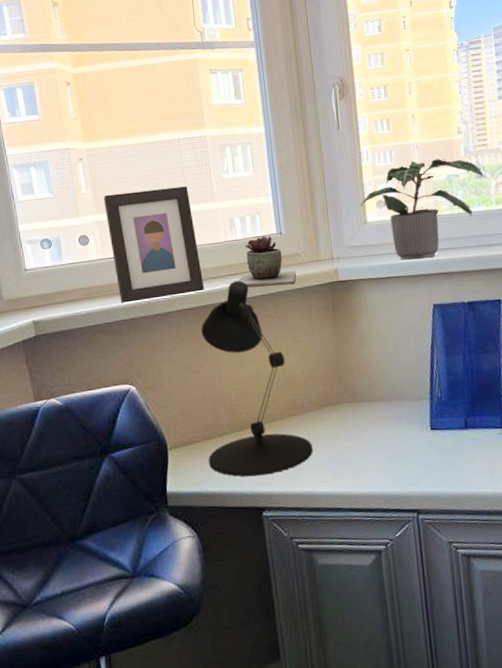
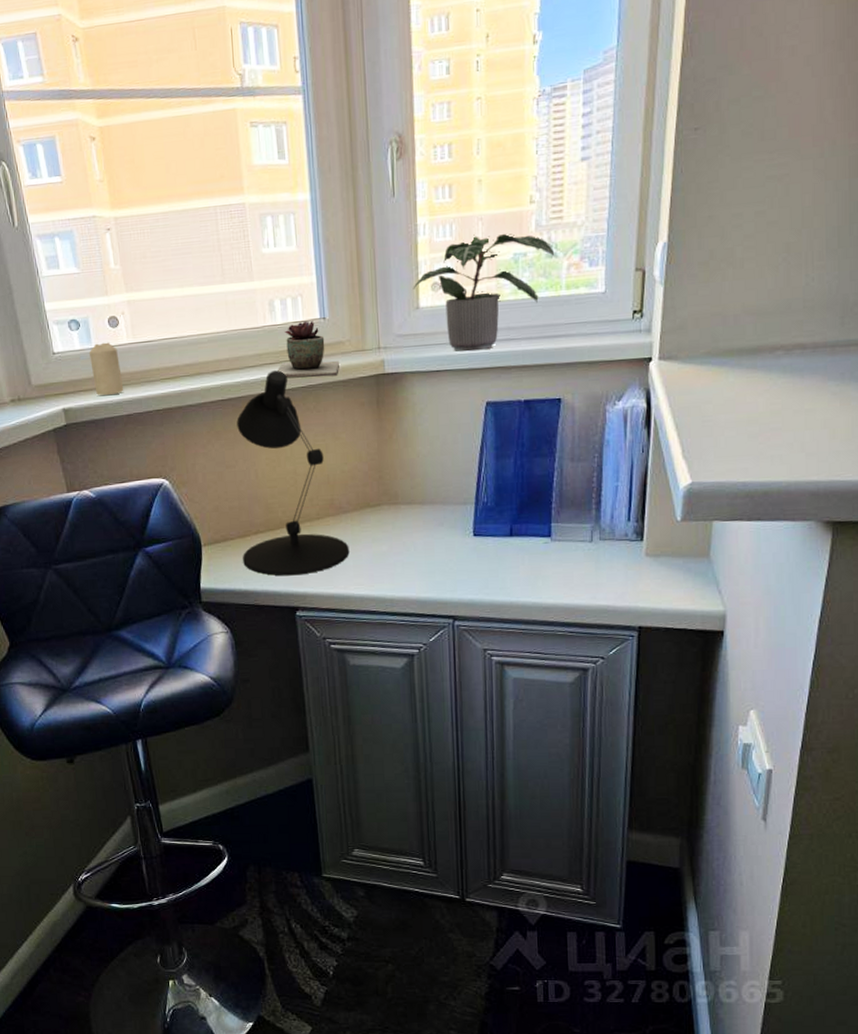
candle: none [60,258,93,308] -> present [89,342,124,396]
picture frame: present [103,186,205,303] -> none [133,262,241,392]

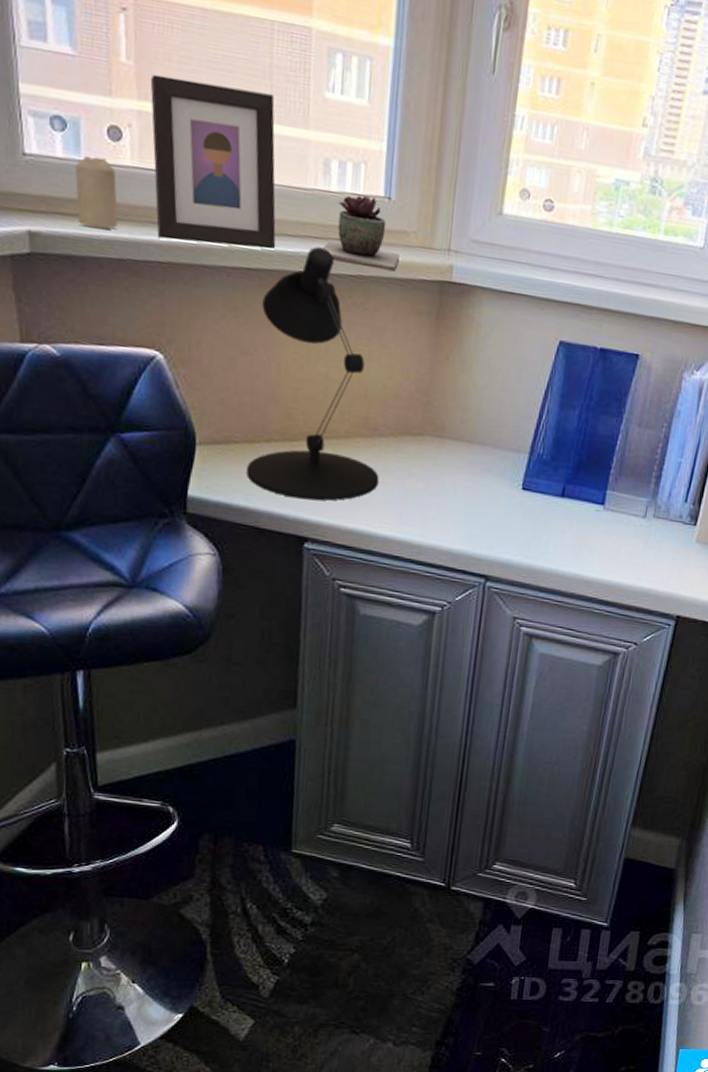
picture frame: none [133,262,241,392] -> present [150,74,276,250]
potted plant: present [413,233,555,352] -> none [498,145,659,281]

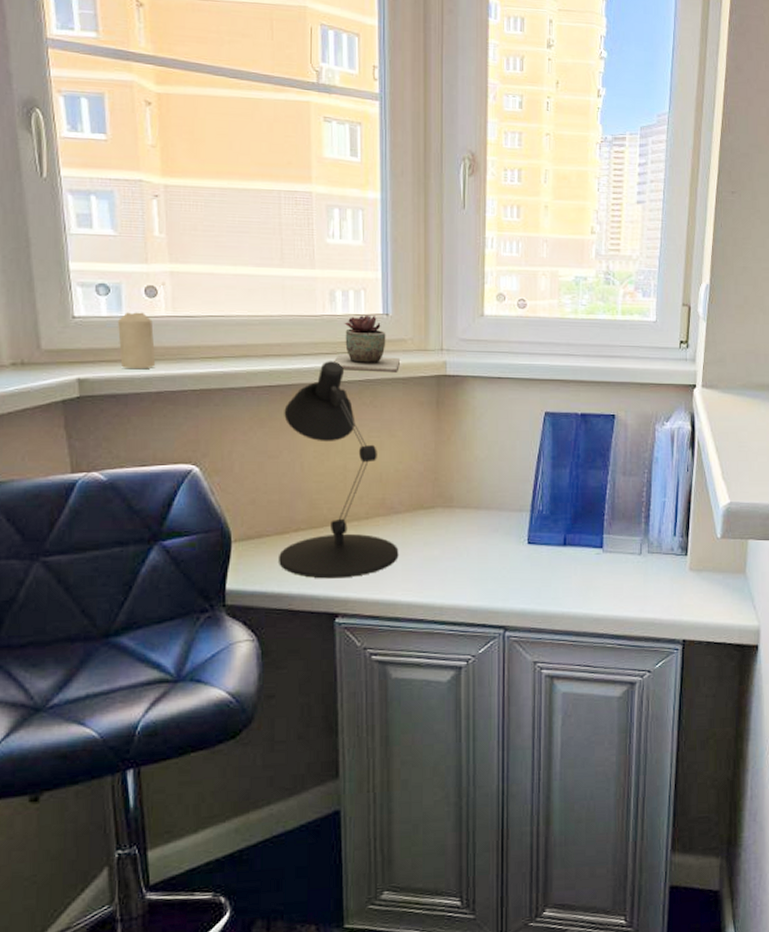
picture frame: present [150,74,276,250] -> none [180,242,293,371]

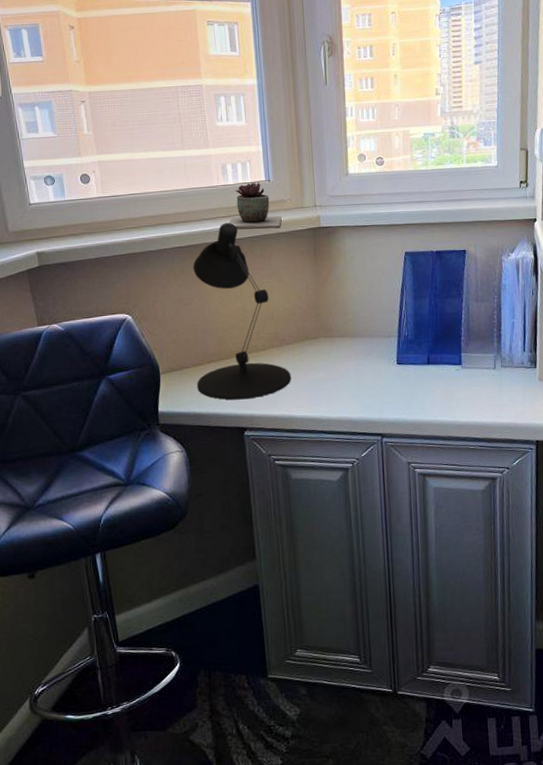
candle: present [118,312,156,370] -> none [63,196,93,242]

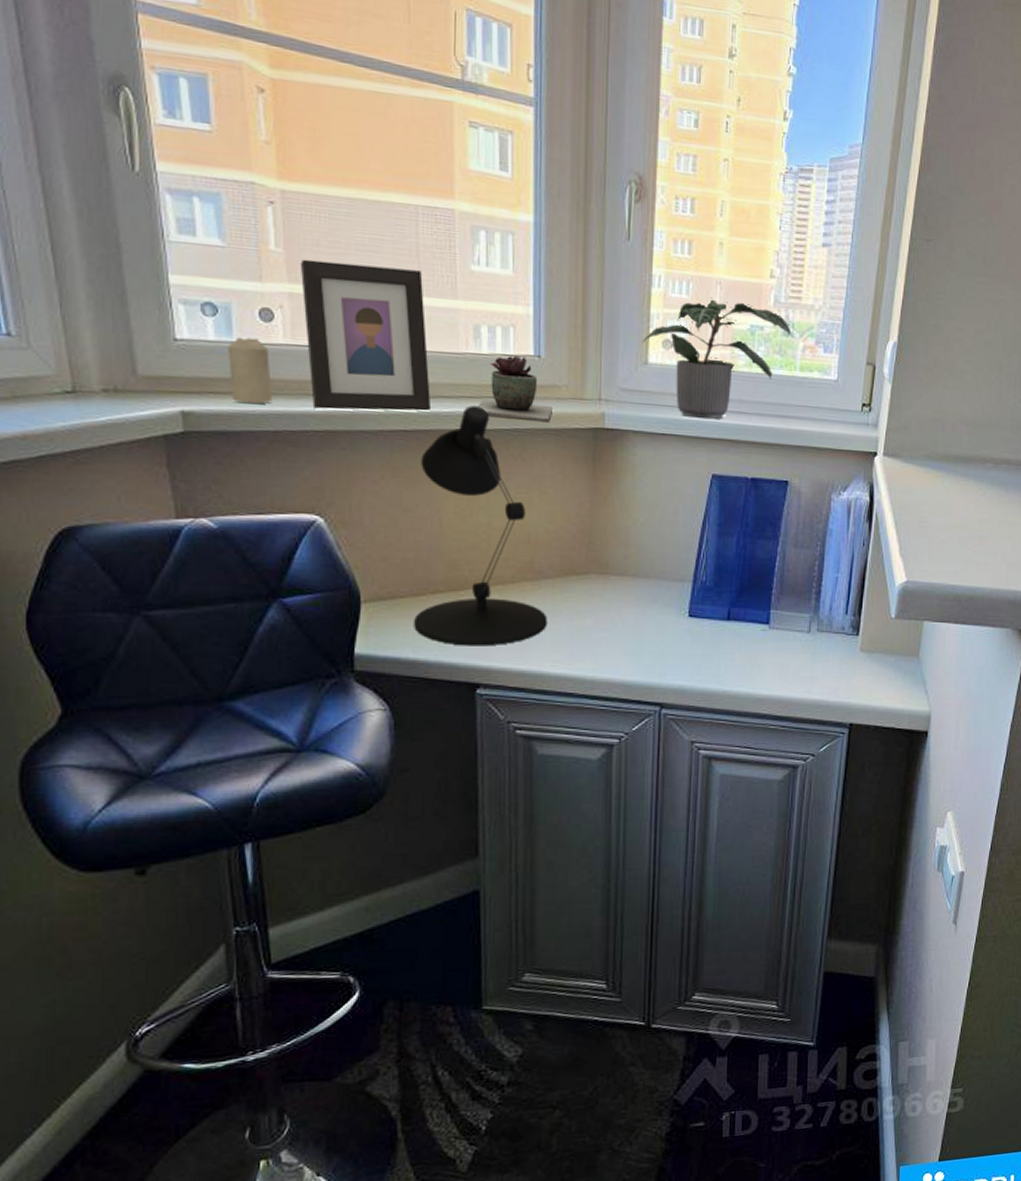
candle: none [63,196,93,242] -> present [228,337,273,404]
picture frame: none [104,132,198,239] -> present [300,259,432,412]
potted plant: none [343,117,457,211] -> present [642,297,792,420]

